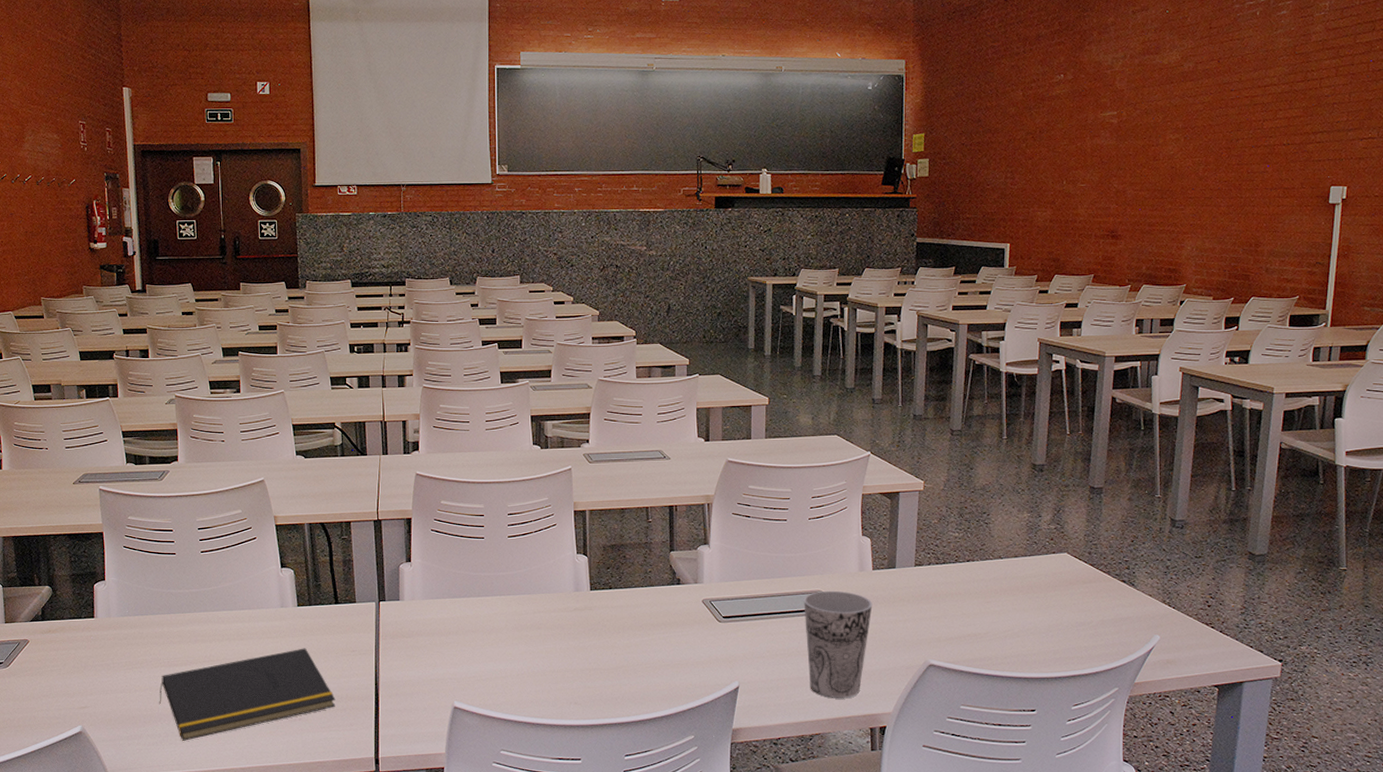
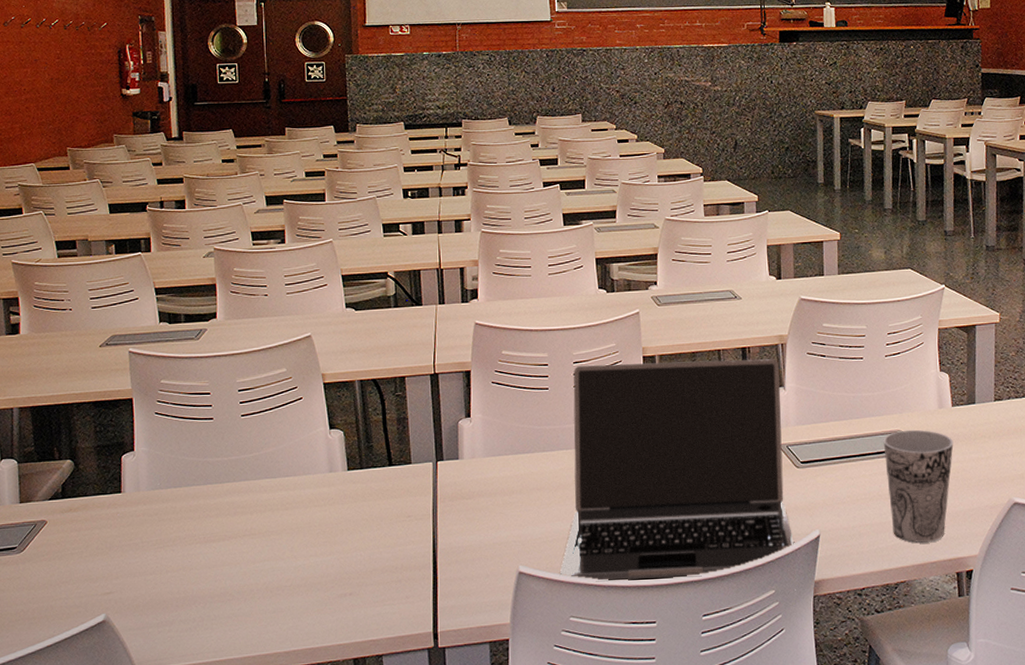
notepad: present [159,648,336,741] -> none [193,515,390,625]
laptop: none [493,517,715,720] -> present [560,359,795,582]

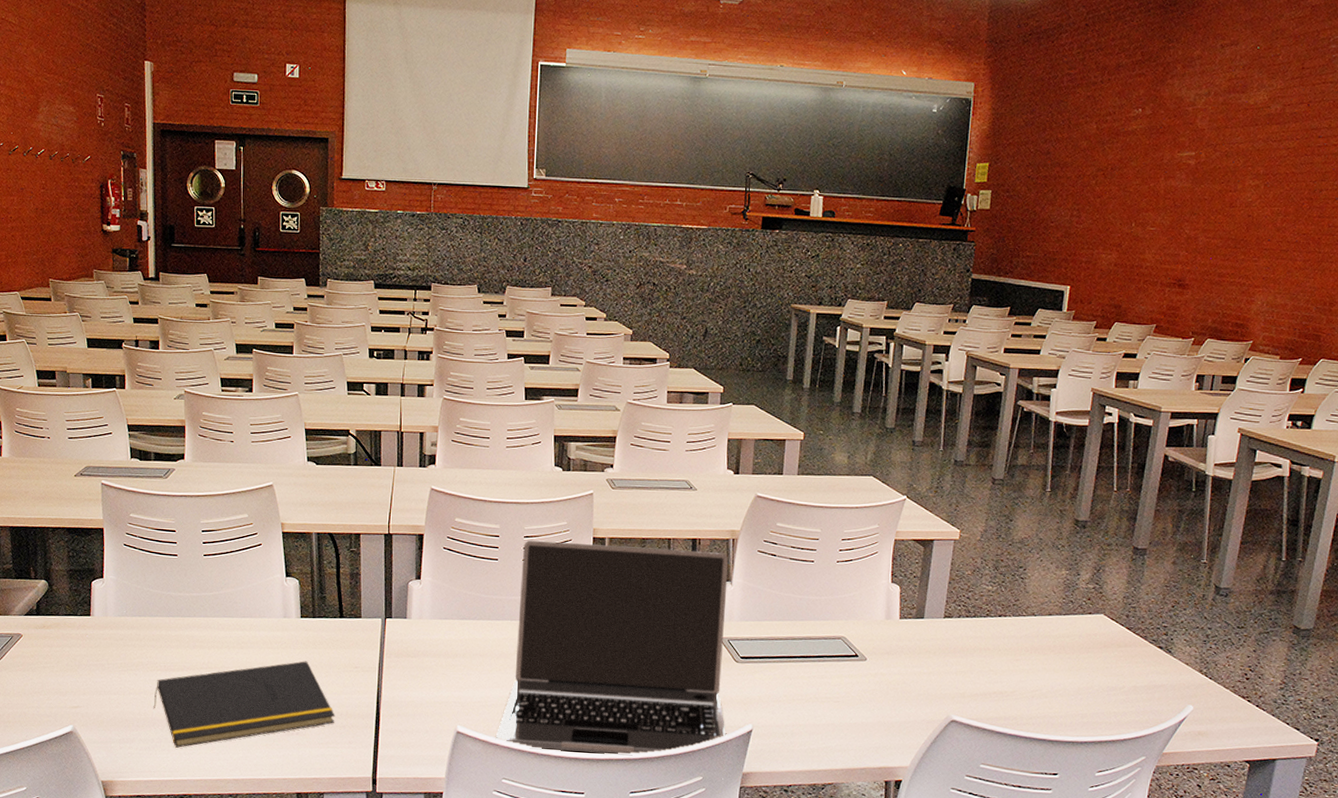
notepad: none [193,515,390,625] -> present [153,661,335,748]
cup: present [883,429,954,543] -> none [825,637,897,749]

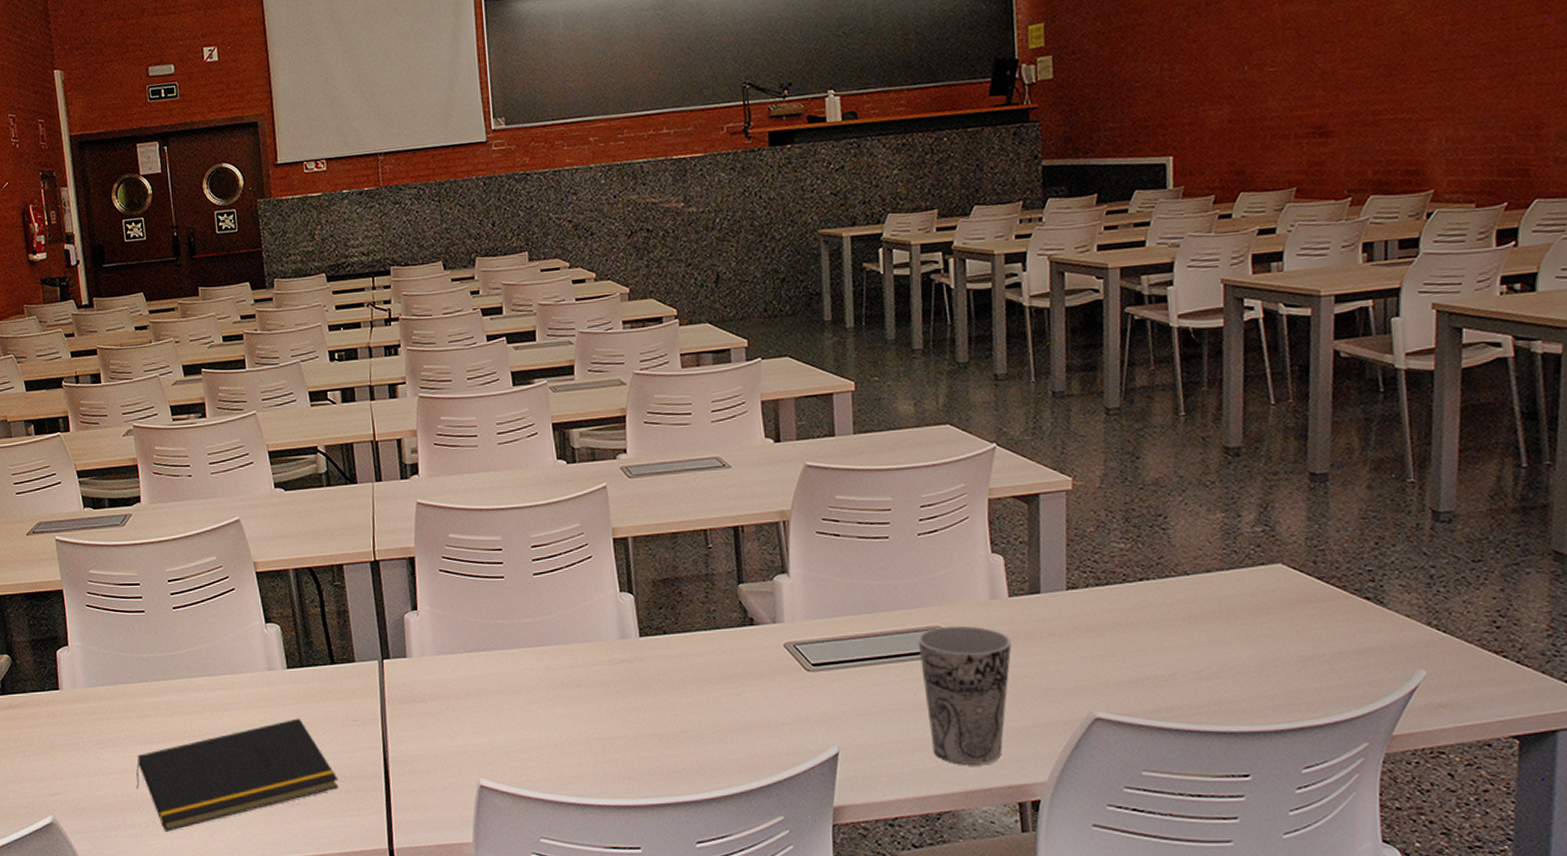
laptop: present [496,540,729,756] -> none [527,539,808,800]
cup: none [825,637,897,749] -> present [917,625,1012,765]

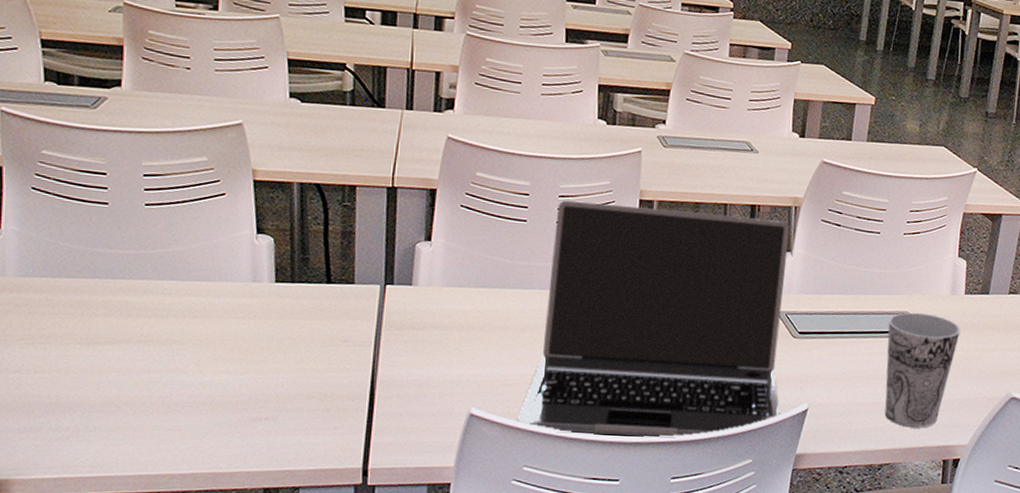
notepad: present [136,718,339,832] -> none [69,333,317,438]
laptop: none [527,539,808,800] -> present [518,200,790,439]

